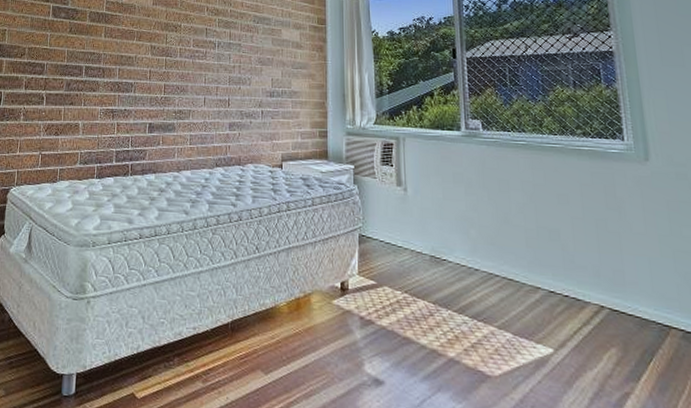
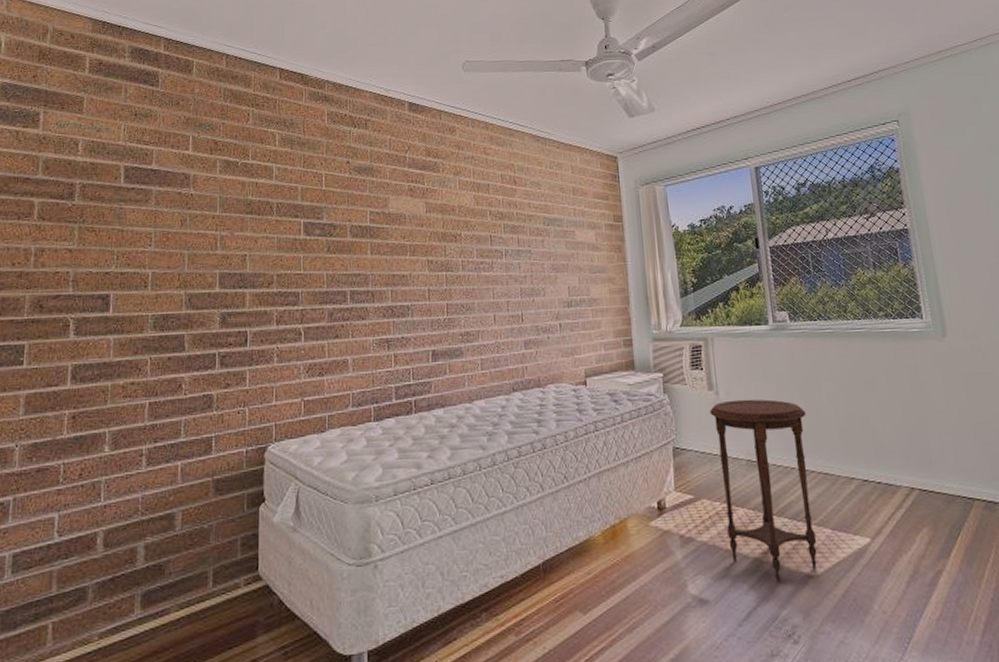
side table: none [397,197,497,377] -> present [710,399,817,583]

